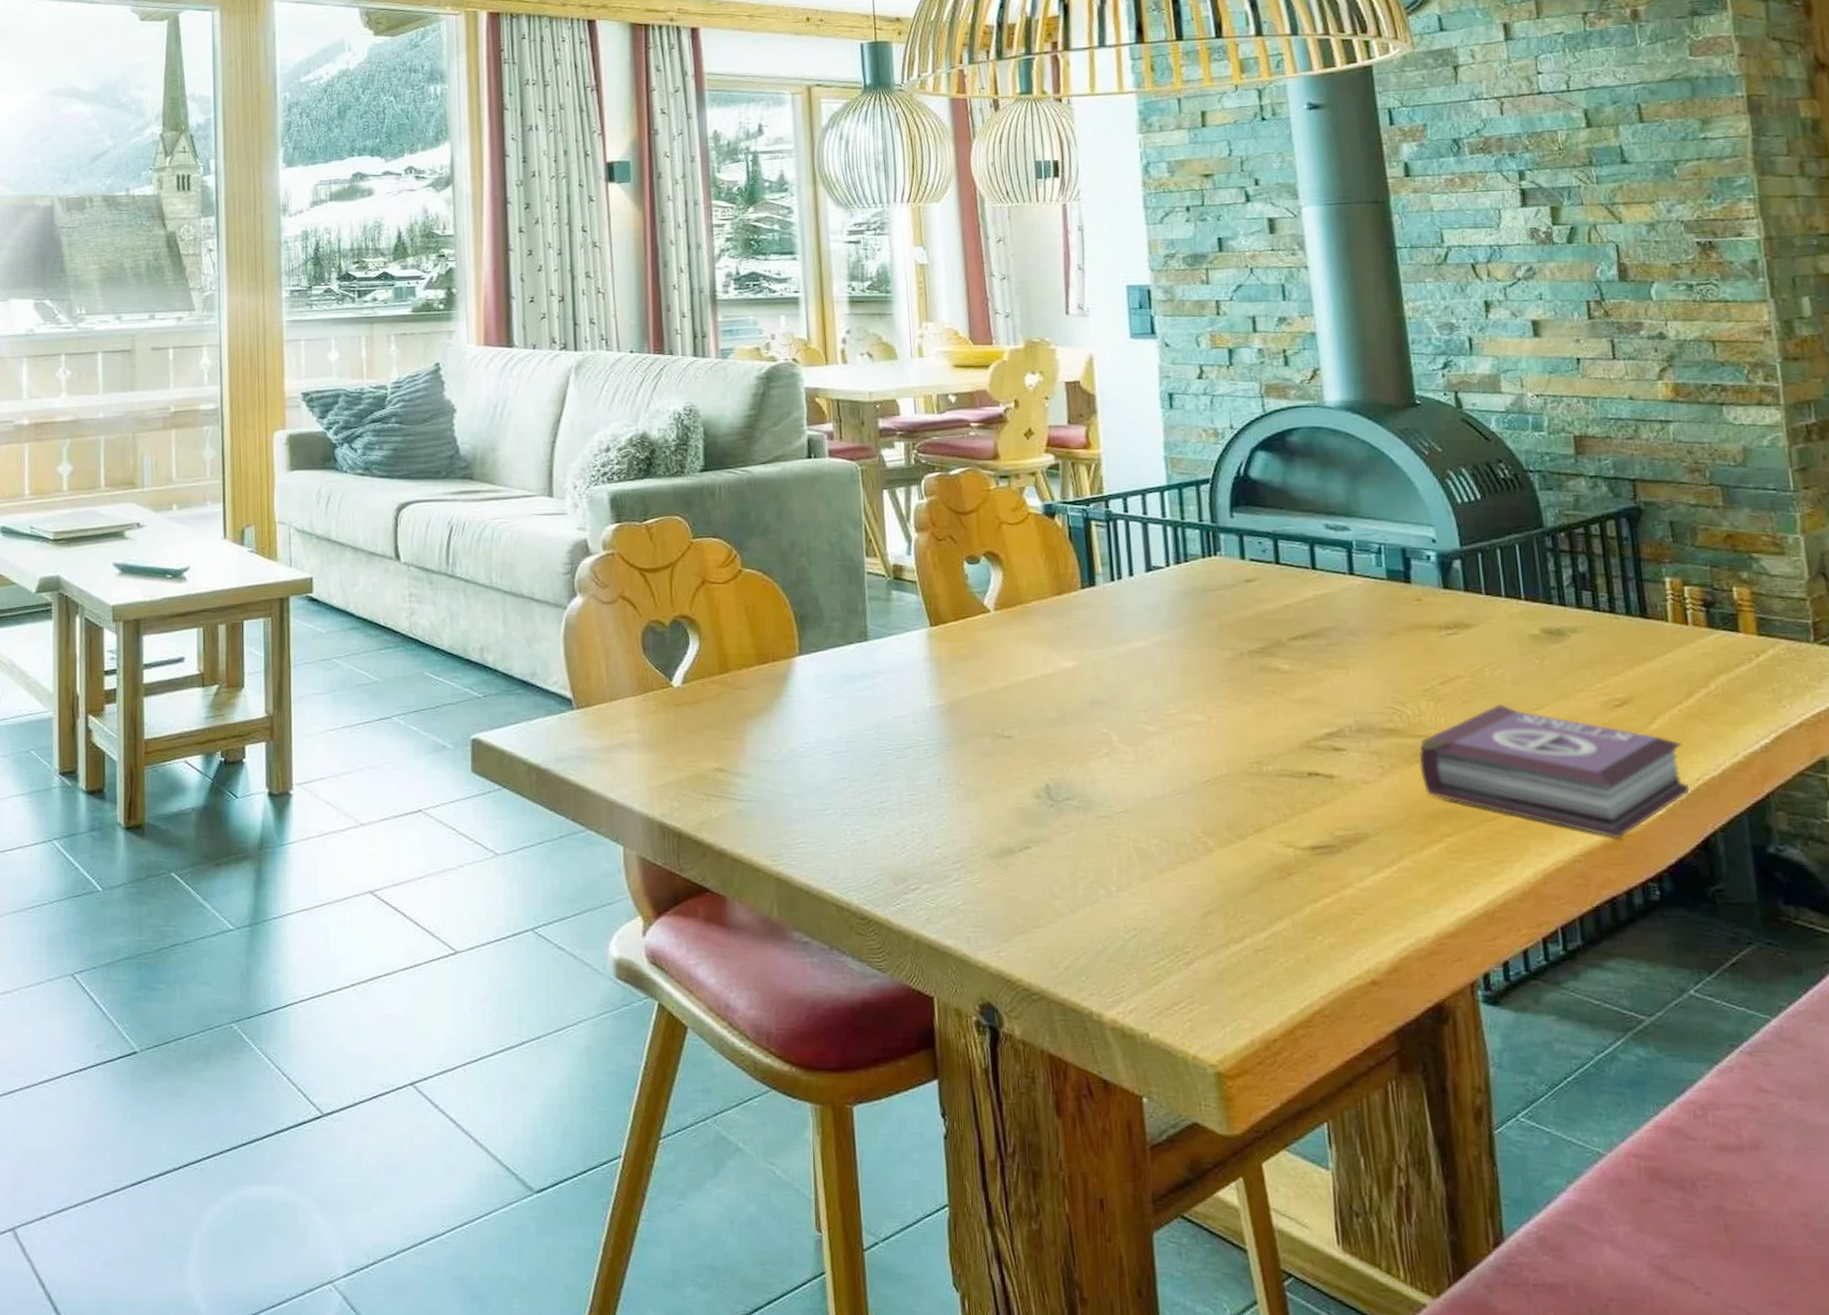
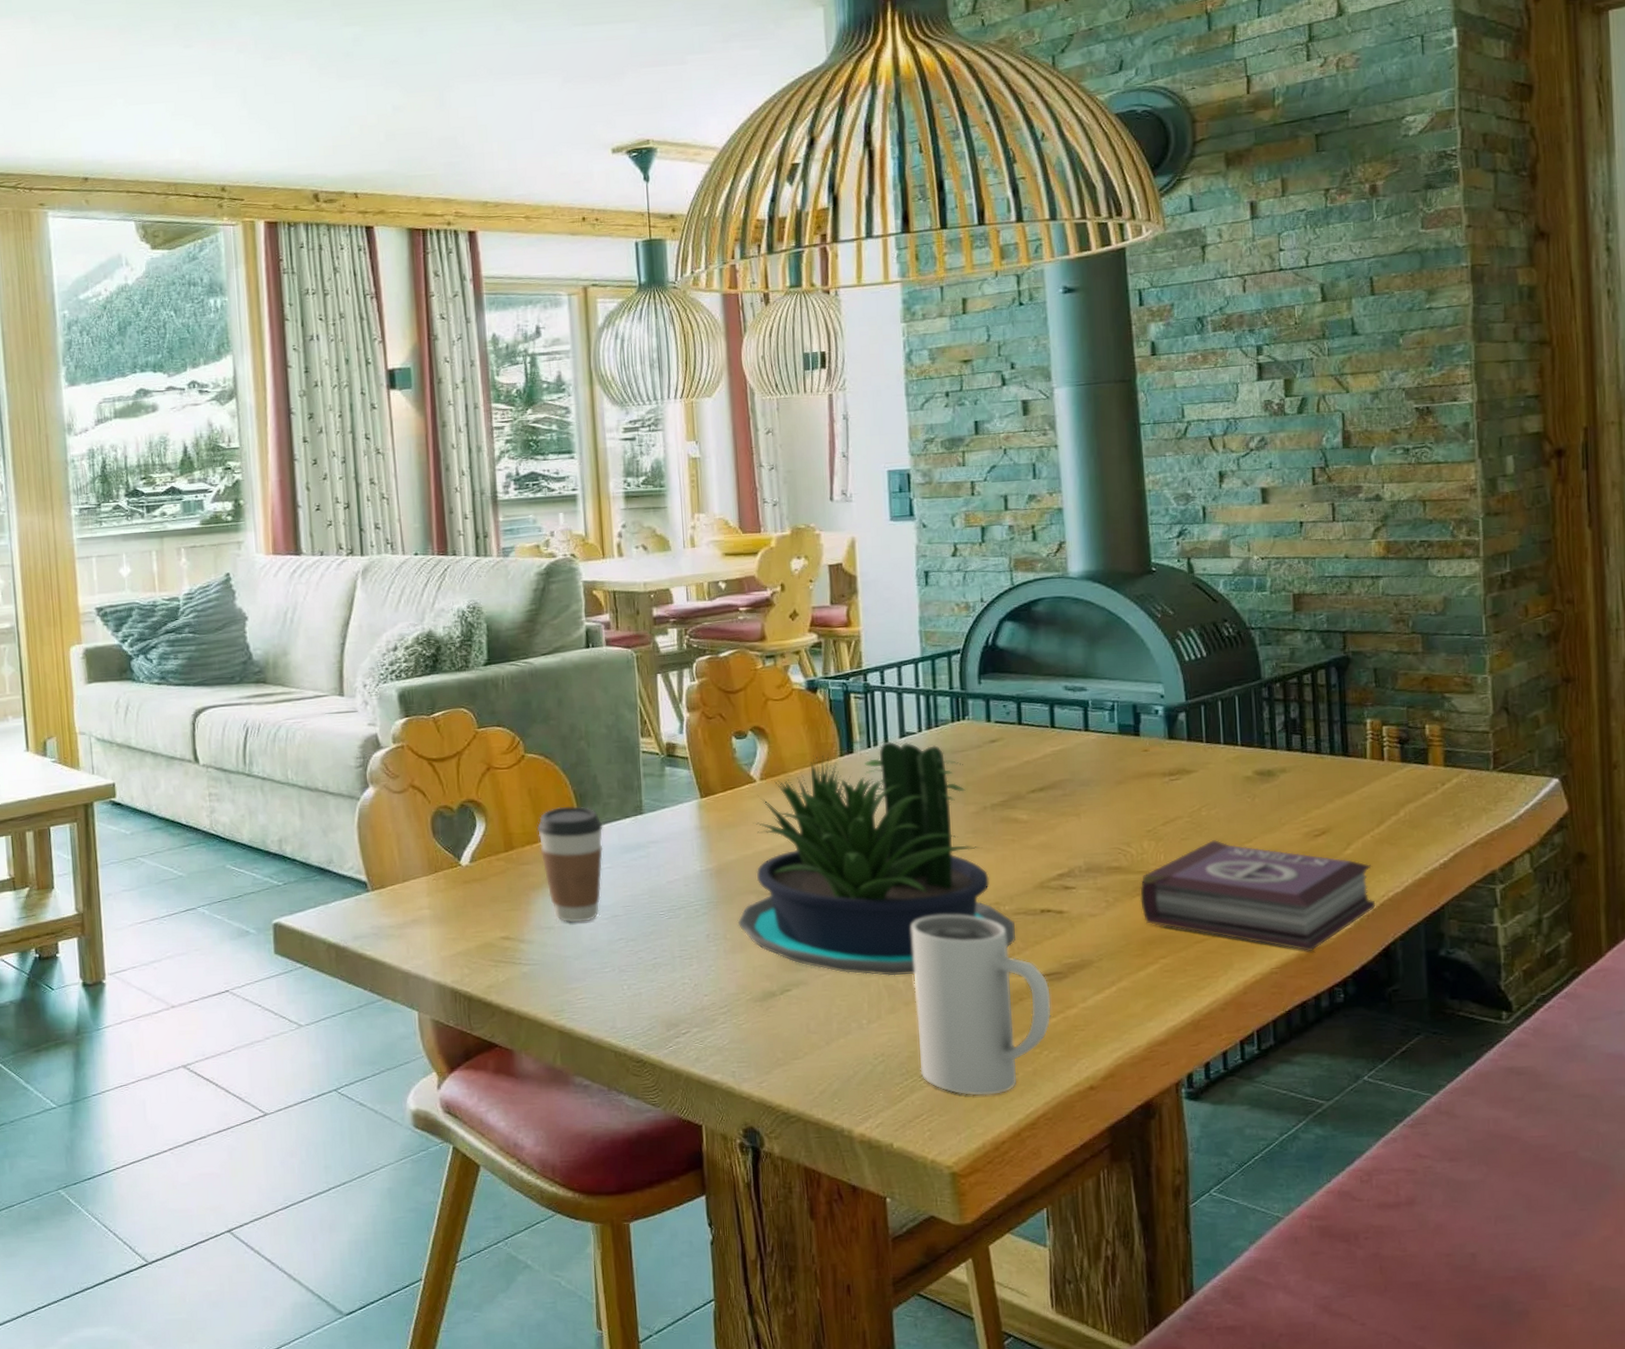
coffee cup: none [753,627,825,757] -> present [536,806,603,923]
potted plant: none [971,574,1282,838] -> present [737,741,1016,976]
mug: none [1163,772,1325,983] -> present [911,914,1052,1095]

